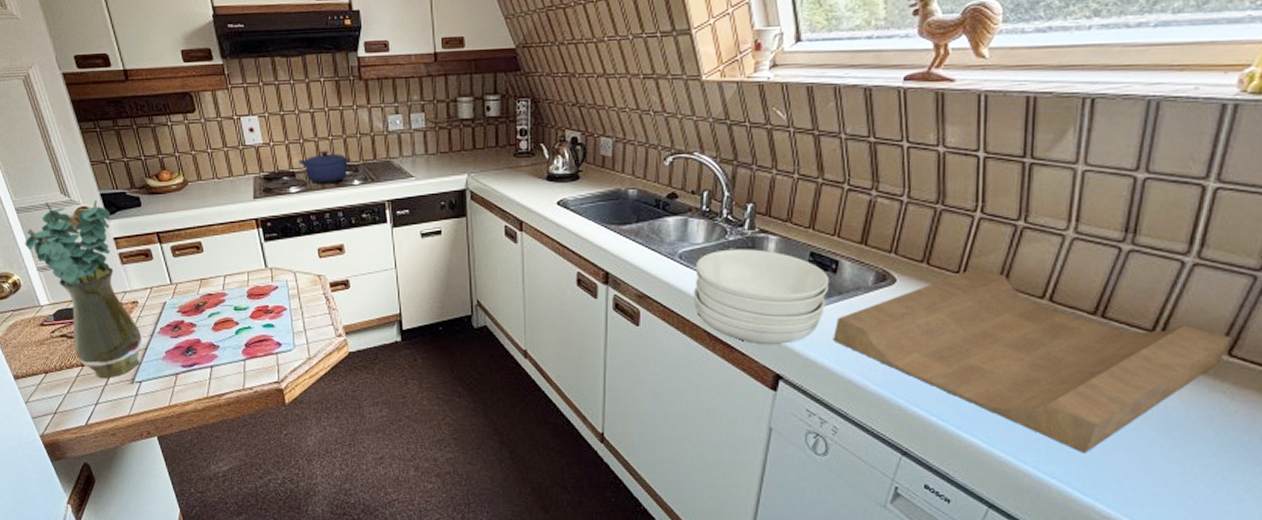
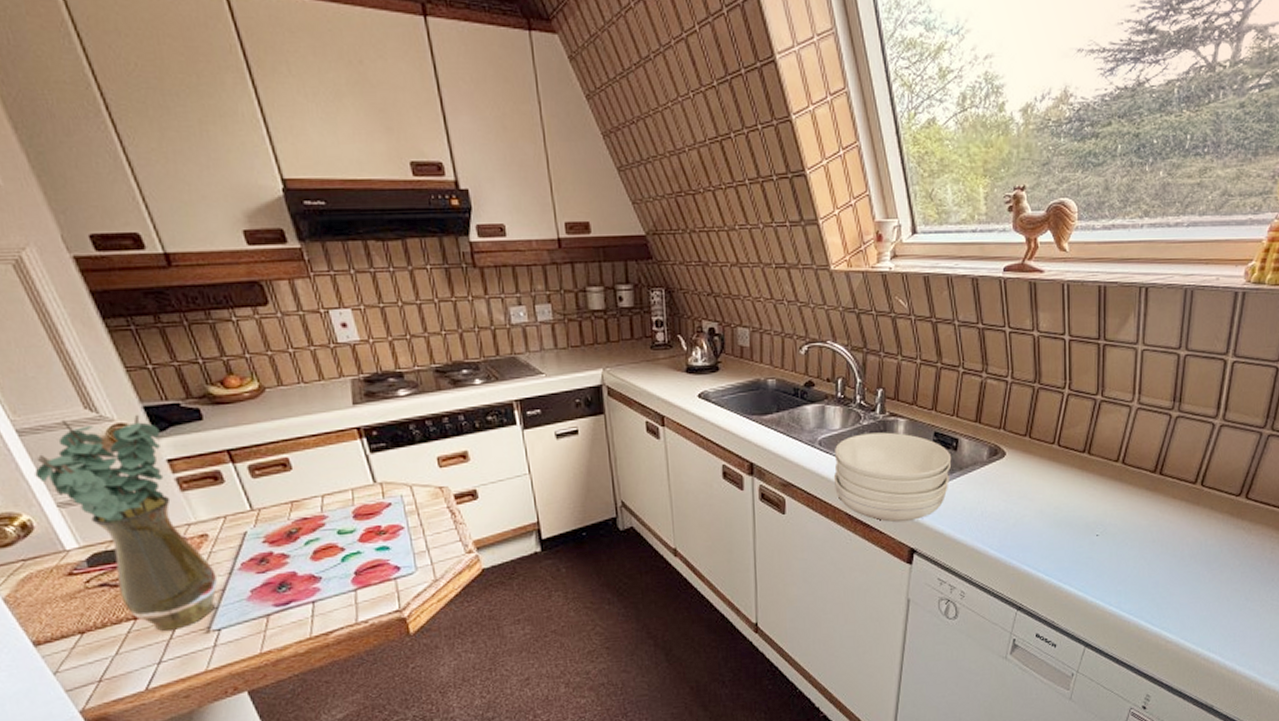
cooking pot: present [298,150,351,184] -> none [406,347,470,385]
cutting board: present [833,268,1231,454] -> none [957,439,1247,591]

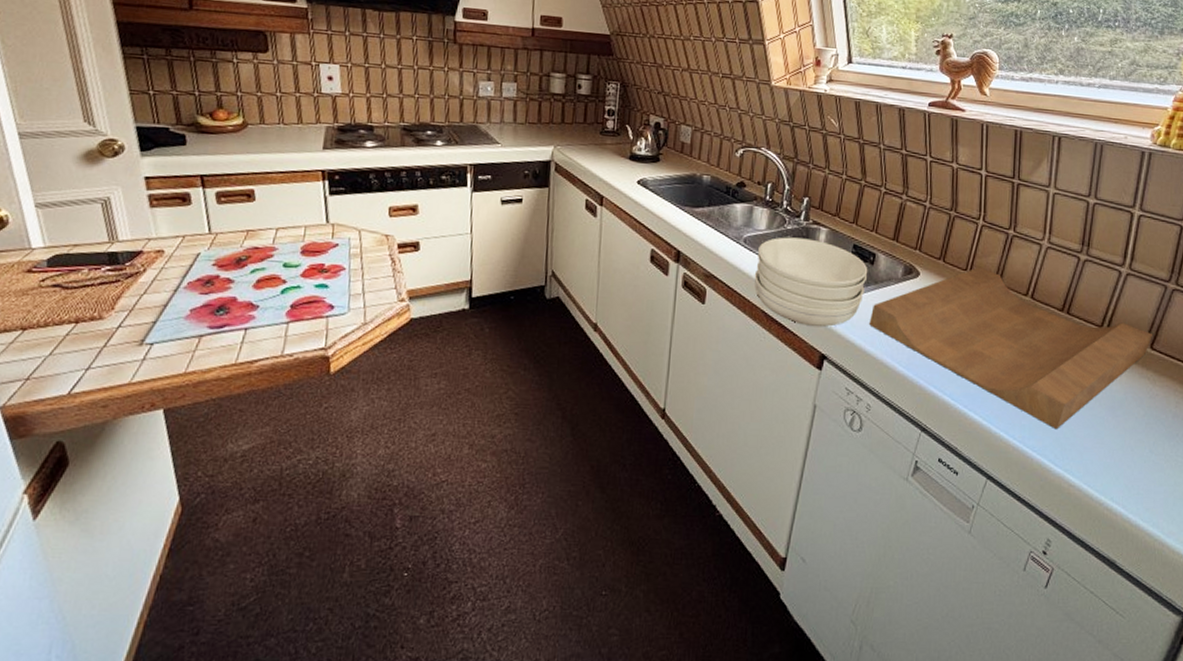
vase: present [35,414,218,631] -> none [23,128,163,338]
cutting board: none [957,439,1247,591] -> present [869,267,1152,430]

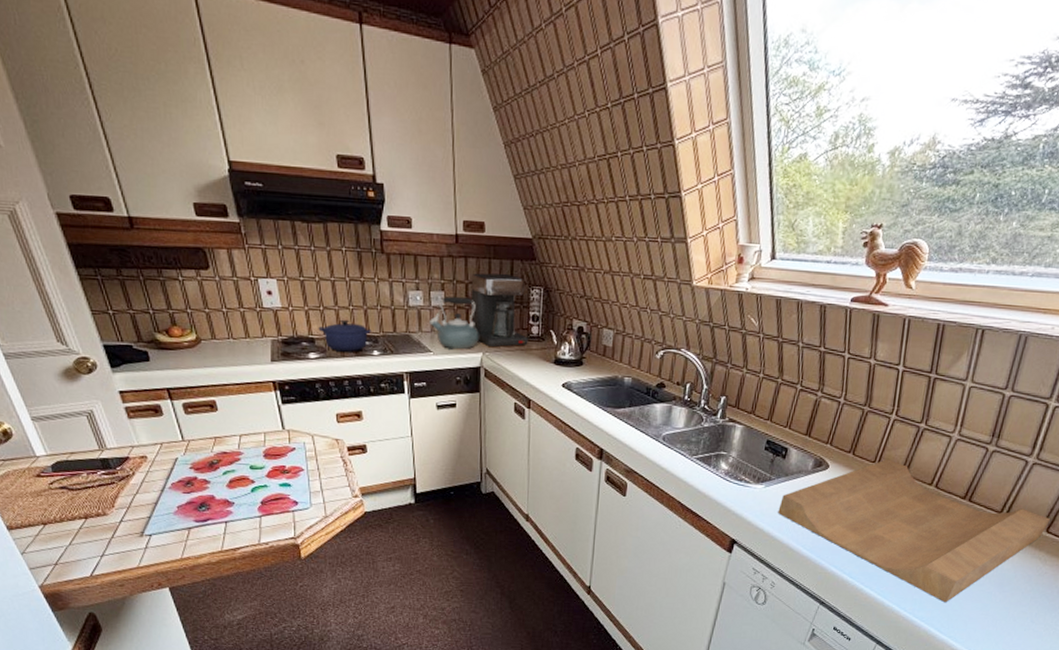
cooking pot: none [378,107,436,142] -> present [318,319,371,352]
kettle: none [499,87,551,143] -> present [430,296,479,350]
coffee maker: none [543,65,603,141] -> present [471,273,528,348]
bowl: present [754,237,868,328] -> none [671,434,780,516]

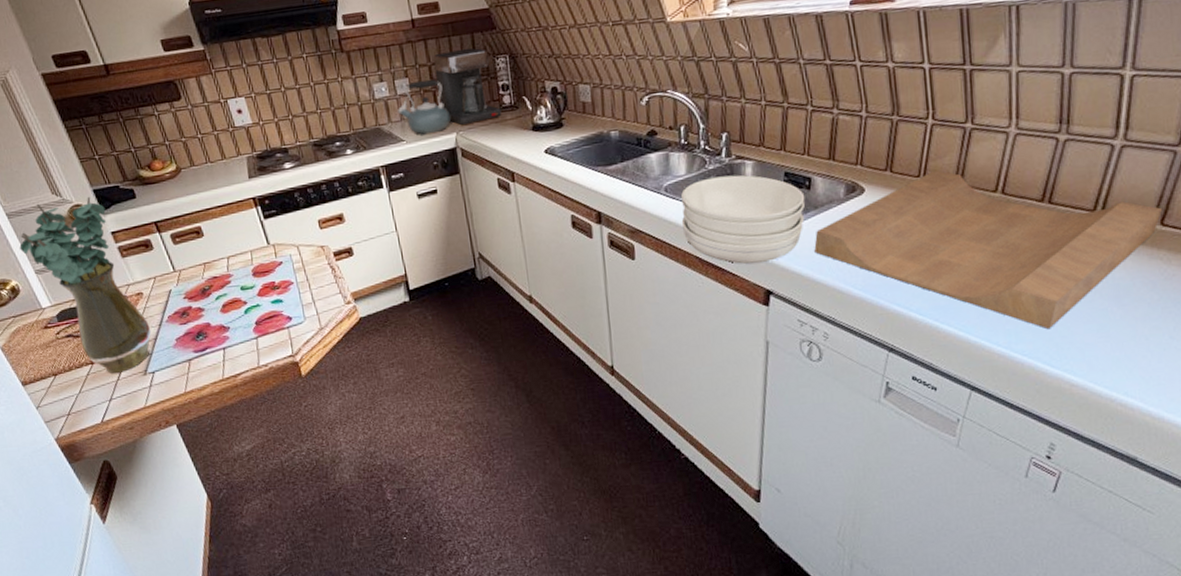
vase: none [16,348,152,531] -> present [19,196,152,373]
cooking pot: present [318,319,371,352] -> none [290,123,342,157]
bowl: none [671,434,780,516] -> present [681,175,806,264]

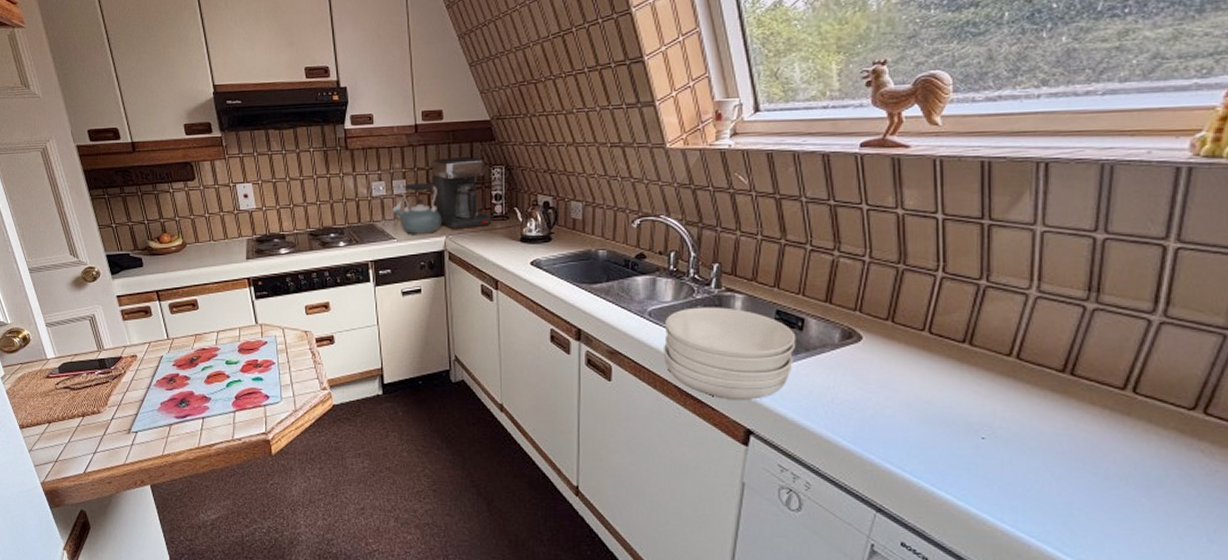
vase: present [19,196,152,373] -> none [36,260,140,428]
cutting board: present [814,170,1162,330] -> none [802,326,1206,513]

